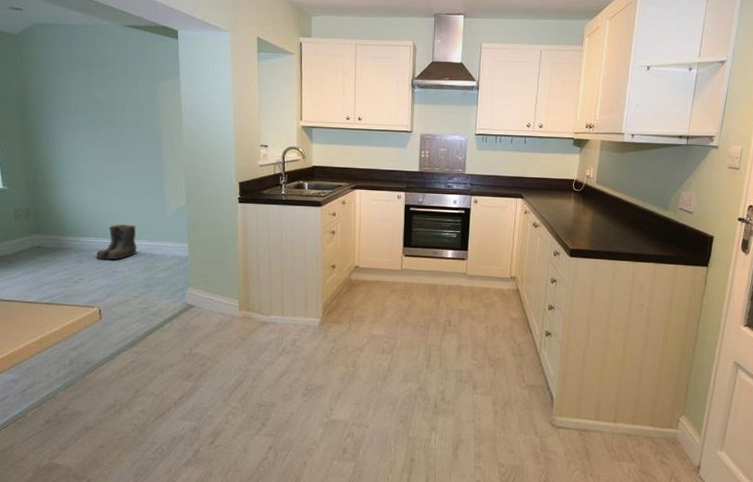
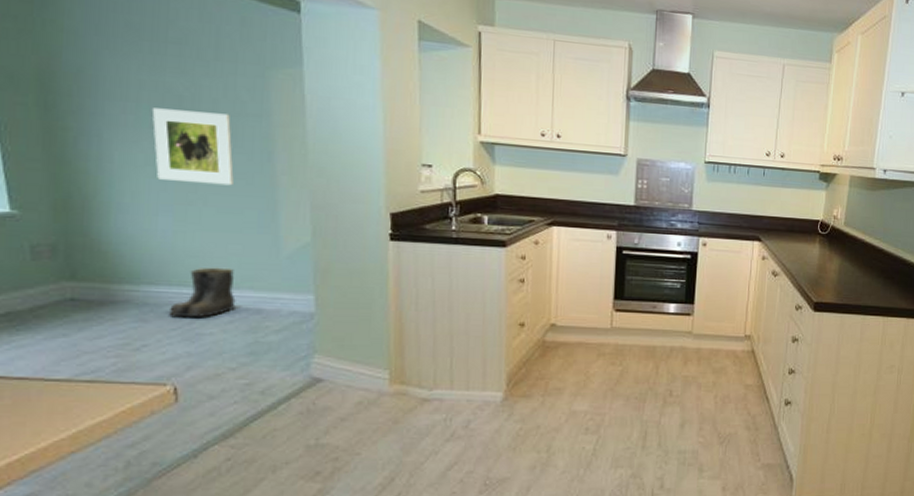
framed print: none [85,113,136,166] -> present [151,108,234,186]

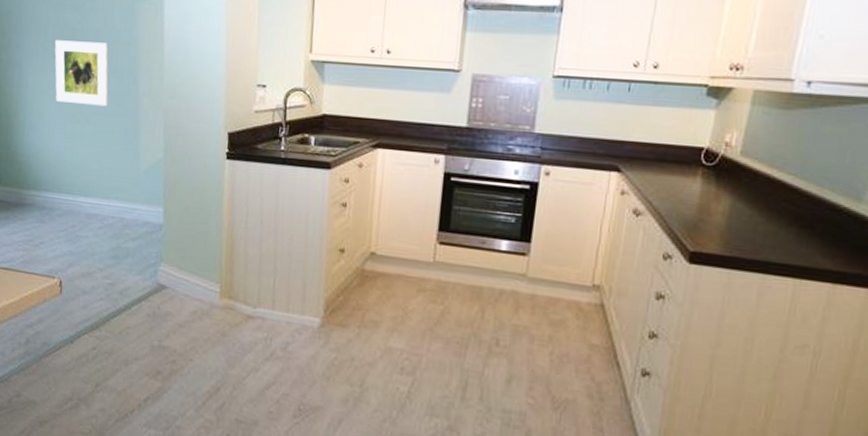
boots: present [168,267,236,318] -> none [58,178,105,222]

